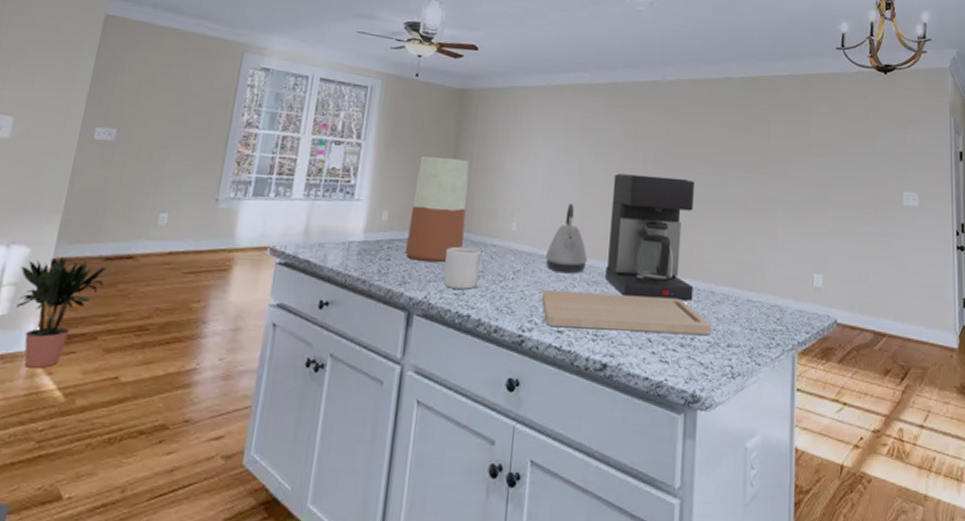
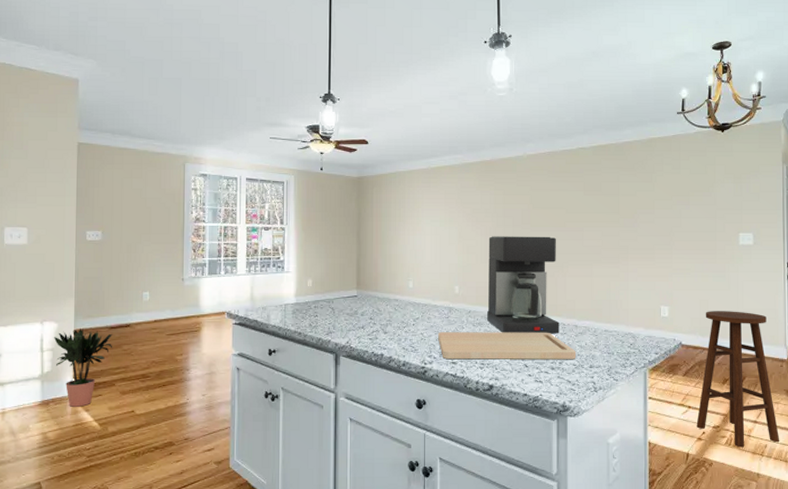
vase: present [405,156,470,262] -> none [329,234,373,315]
mug: present [443,246,482,289] -> none [359,302,388,335]
kettle: present [544,204,587,274] -> none [437,263,471,318]
bar stool: none [853,283,951,460] -> present [696,311,780,448]

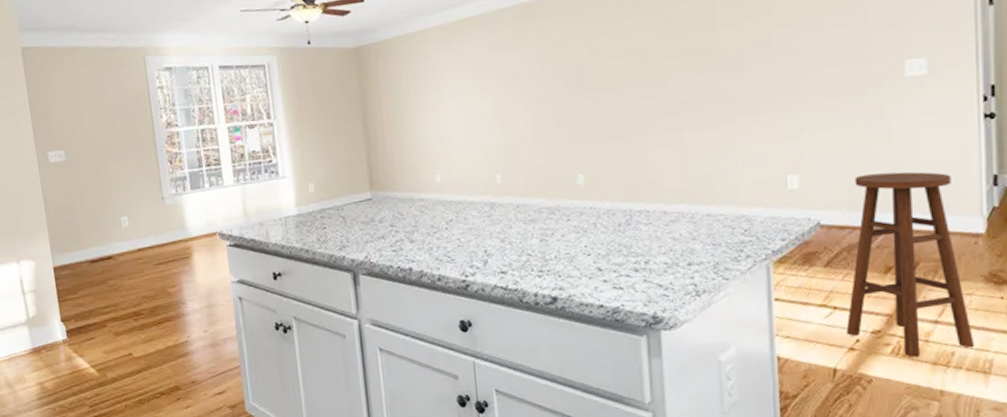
potted plant: present [53,327,112,407] -> none [33,264,97,353]
cutting board: present [438,332,577,360] -> none [479,223,668,269]
coffee maker: present [487,236,560,334] -> none [535,96,643,230]

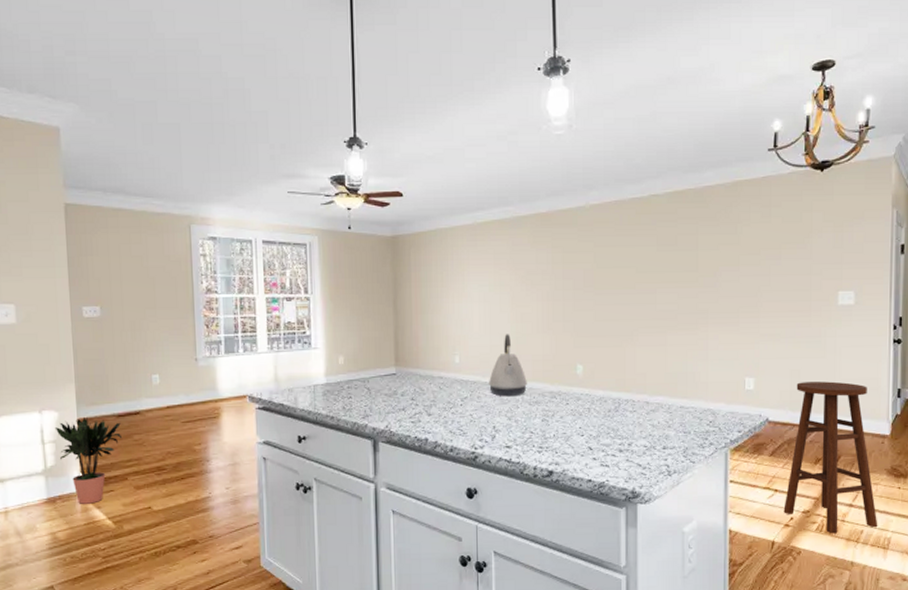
potted plant: none [33,264,97,353] -> present [54,416,121,504]
kettle: none [475,145,520,217] -> present [488,334,527,397]

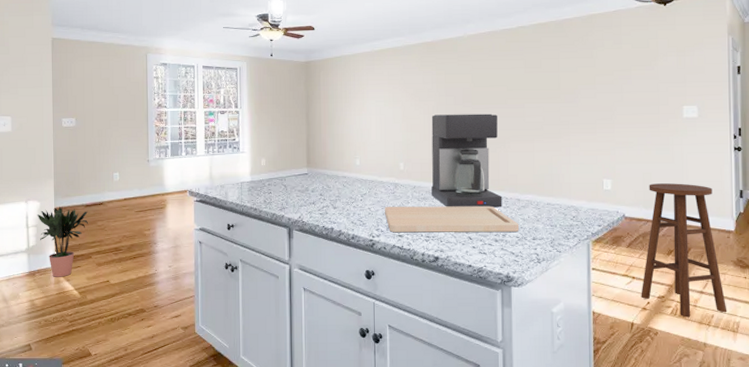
kettle: present [488,334,527,397] -> none [383,141,416,194]
cutting board: none [490,410,648,444] -> present [385,206,520,233]
coffee maker: none [545,300,628,412] -> present [431,113,502,208]

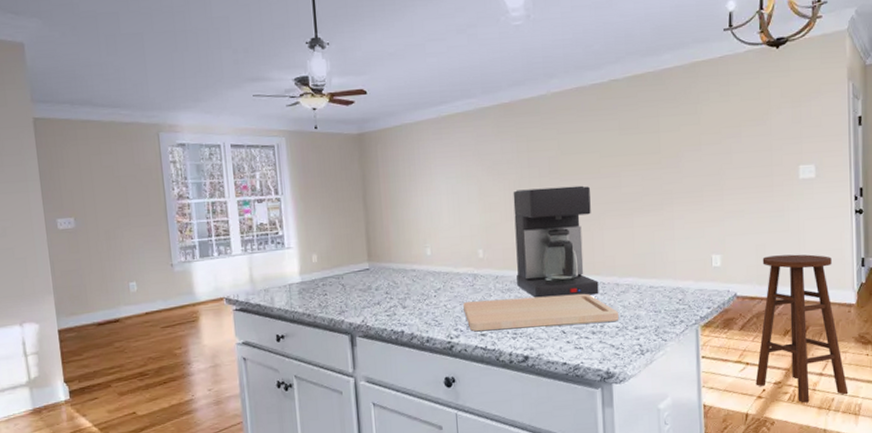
potted plant: present [37,206,88,277] -> none [36,327,103,413]

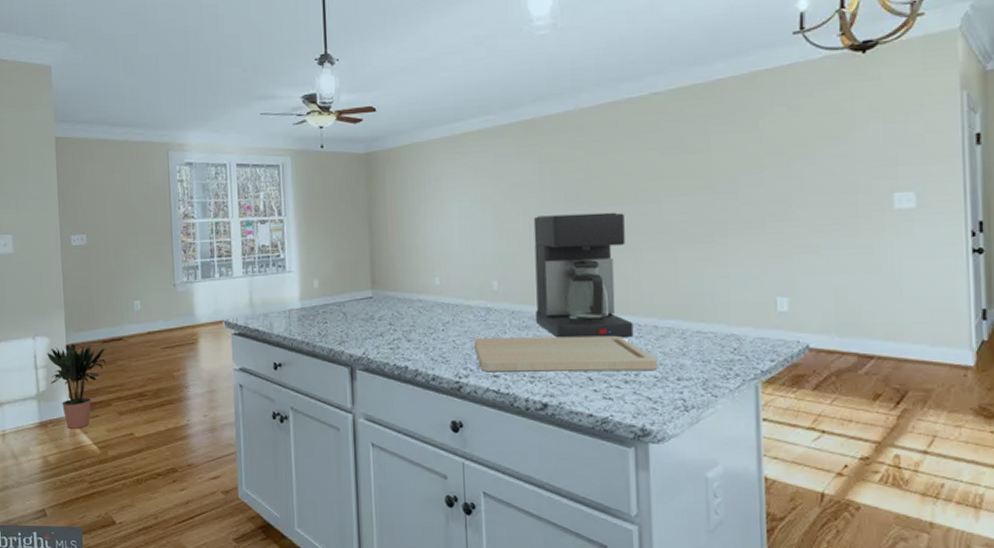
potted plant: none [36,327,103,413] -> present [46,342,106,429]
bar stool: present [755,254,849,403] -> none [834,301,965,487]

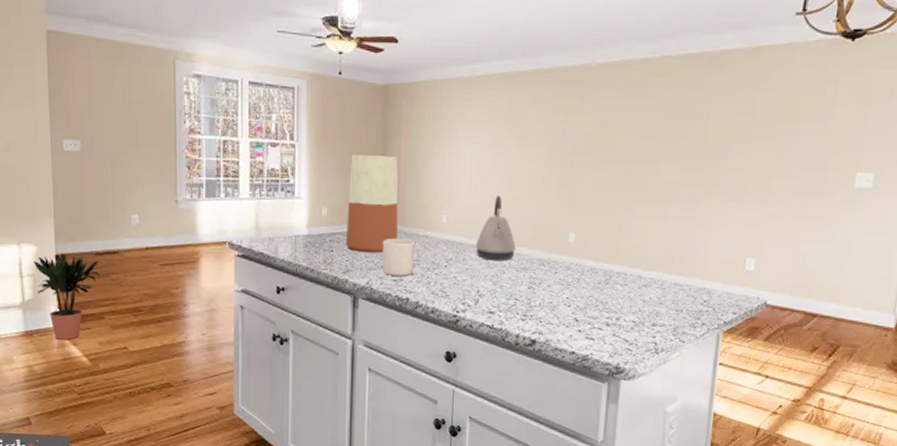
vase: none [338,222,392,321] -> present [346,155,399,252]
mug: none [375,304,410,344] -> present [382,238,416,276]
kettle: none [471,252,515,321] -> present [475,196,516,261]
cutting board: present [474,335,658,372] -> none [474,276,638,315]
coffee maker: present [533,212,634,338] -> none [533,164,625,285]

